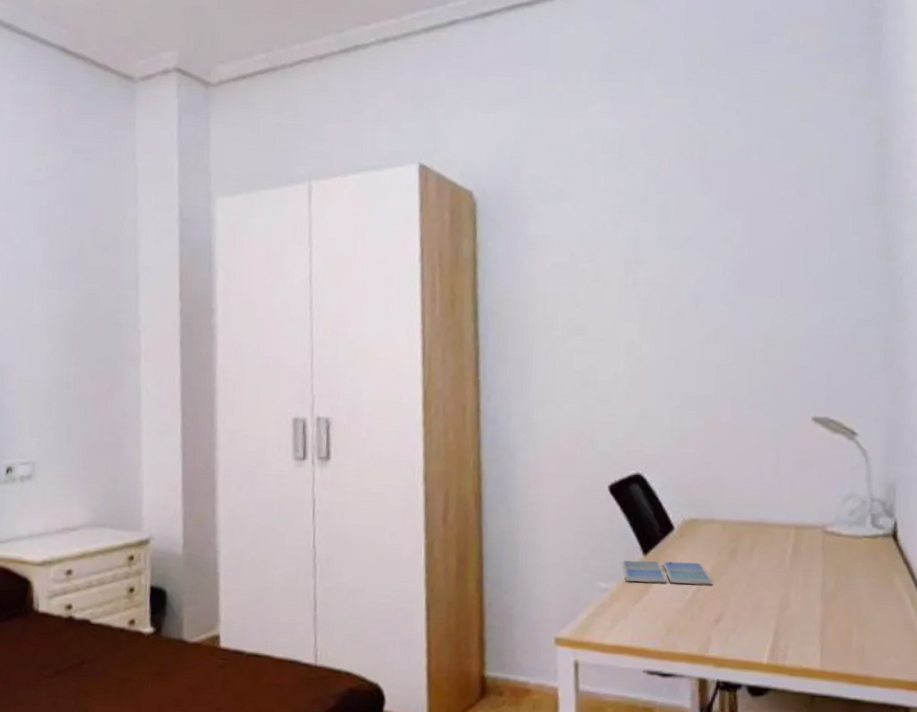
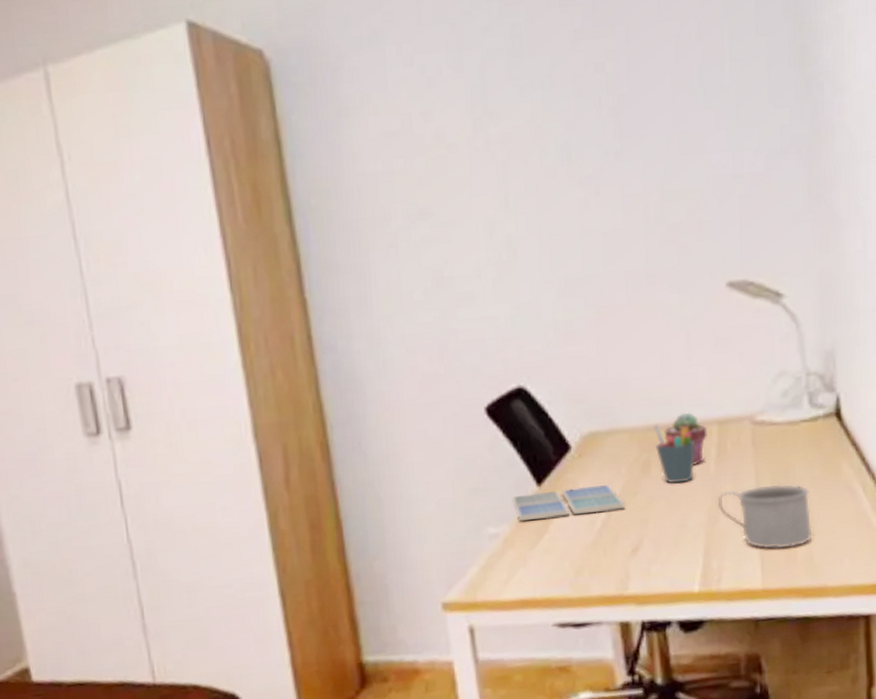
pen holder: none [741,521,775,571] -> present [652,424,695,484]
potted succulent: none [750,515,787,560] -> present [663,412,708,466]
mug: none [788,583,867,640] -> present [717,483,813,550]

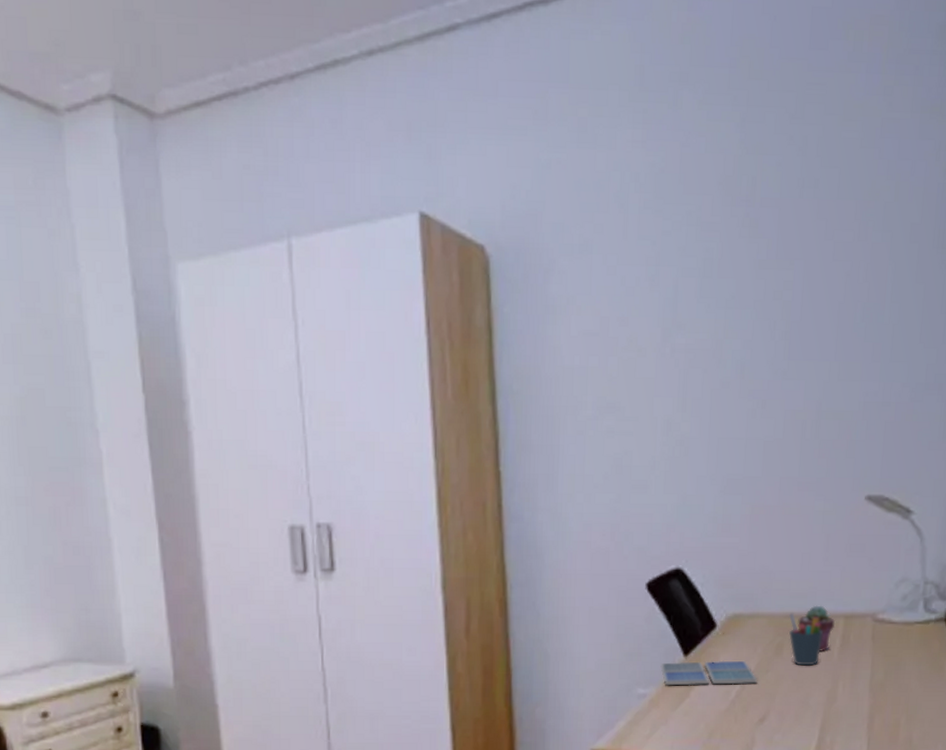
mug: present [717,483,813,550] -> none [836,675,916,731]

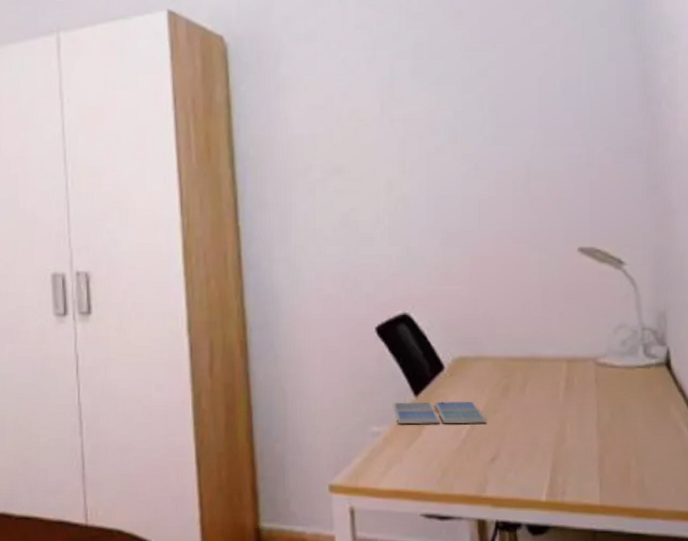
pen holder: present [788,613,823,666] -> none [512,356,547,407]
potted succulent: present [797,605,836,653] -> none [521,349,559,394]

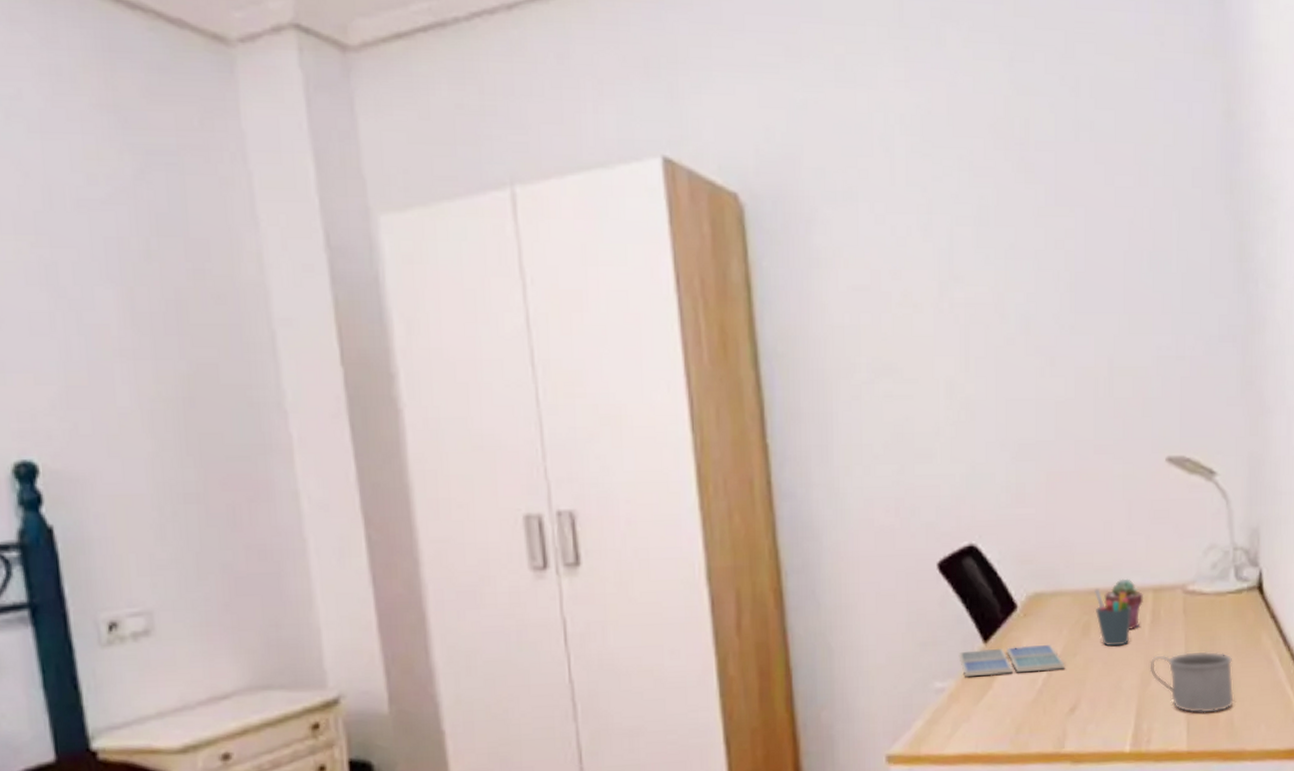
pen holder: none [512,356,547,407] -> present [1093,588,1131,647]
potted succulent: none [521,349,559,394] -> present [1103,578,1144,631]
mug: none [564,417,644,473] -> present [1150,651,1234,714]

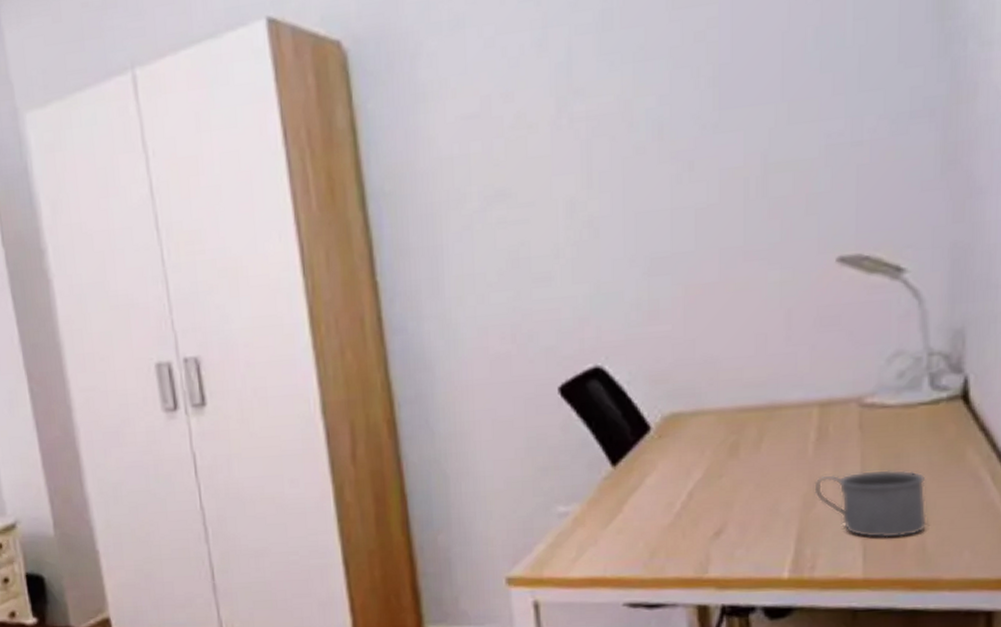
drink coaster: present [958,644,1065,678] -> none [583,466,708,501]
pen holder: present [1093,588,1131,647] -> none [743,406,791,467]
potted succulent: present [1103,578,1144,631] -> none [755,393,808,450]

